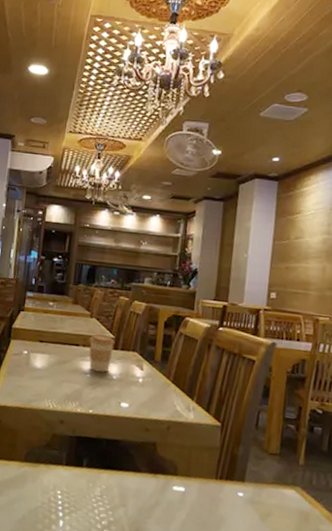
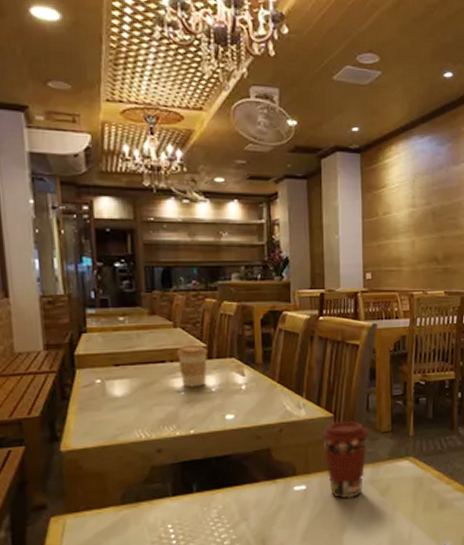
coffee cup: none [205,431,255,514] -> present [320,421,369,499]

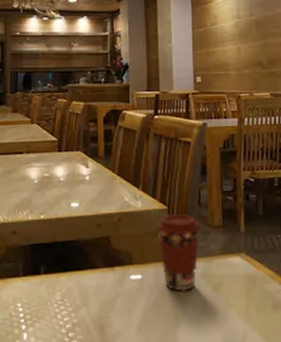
coffee cup: present [177,345,207,387] -> none [33,139,58,176]

